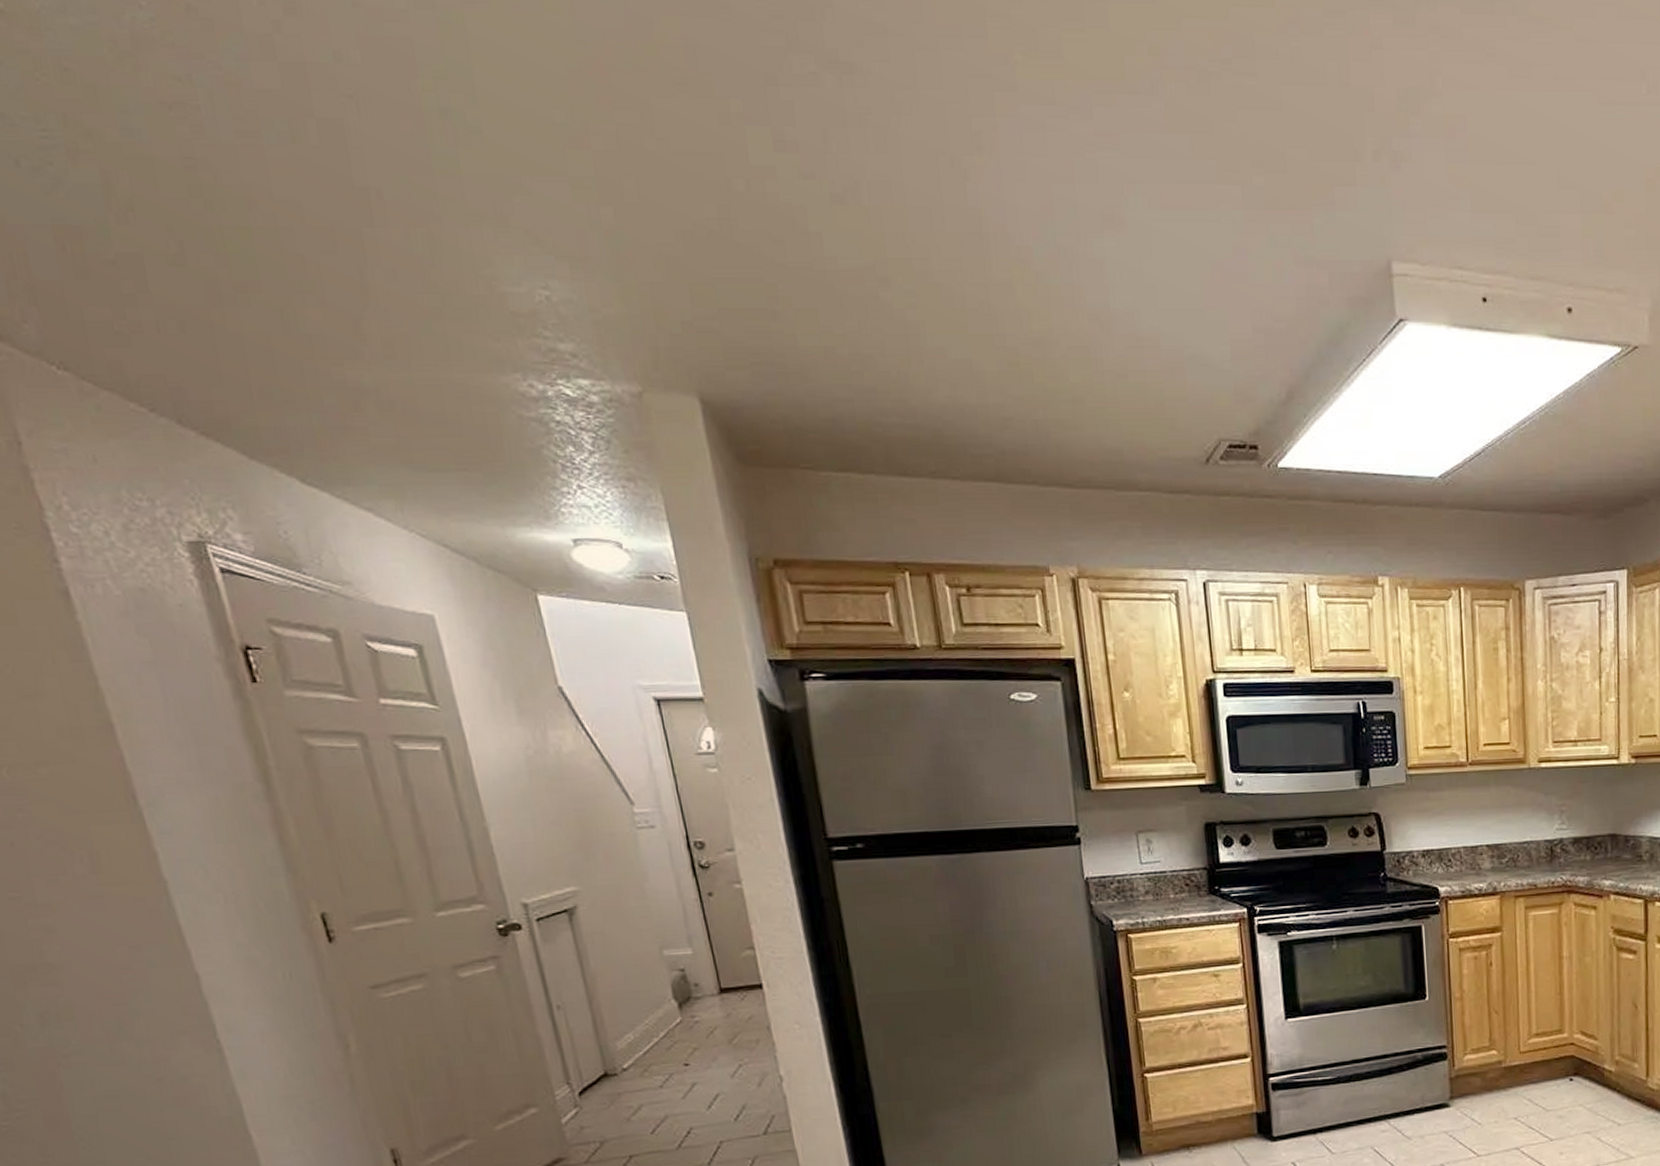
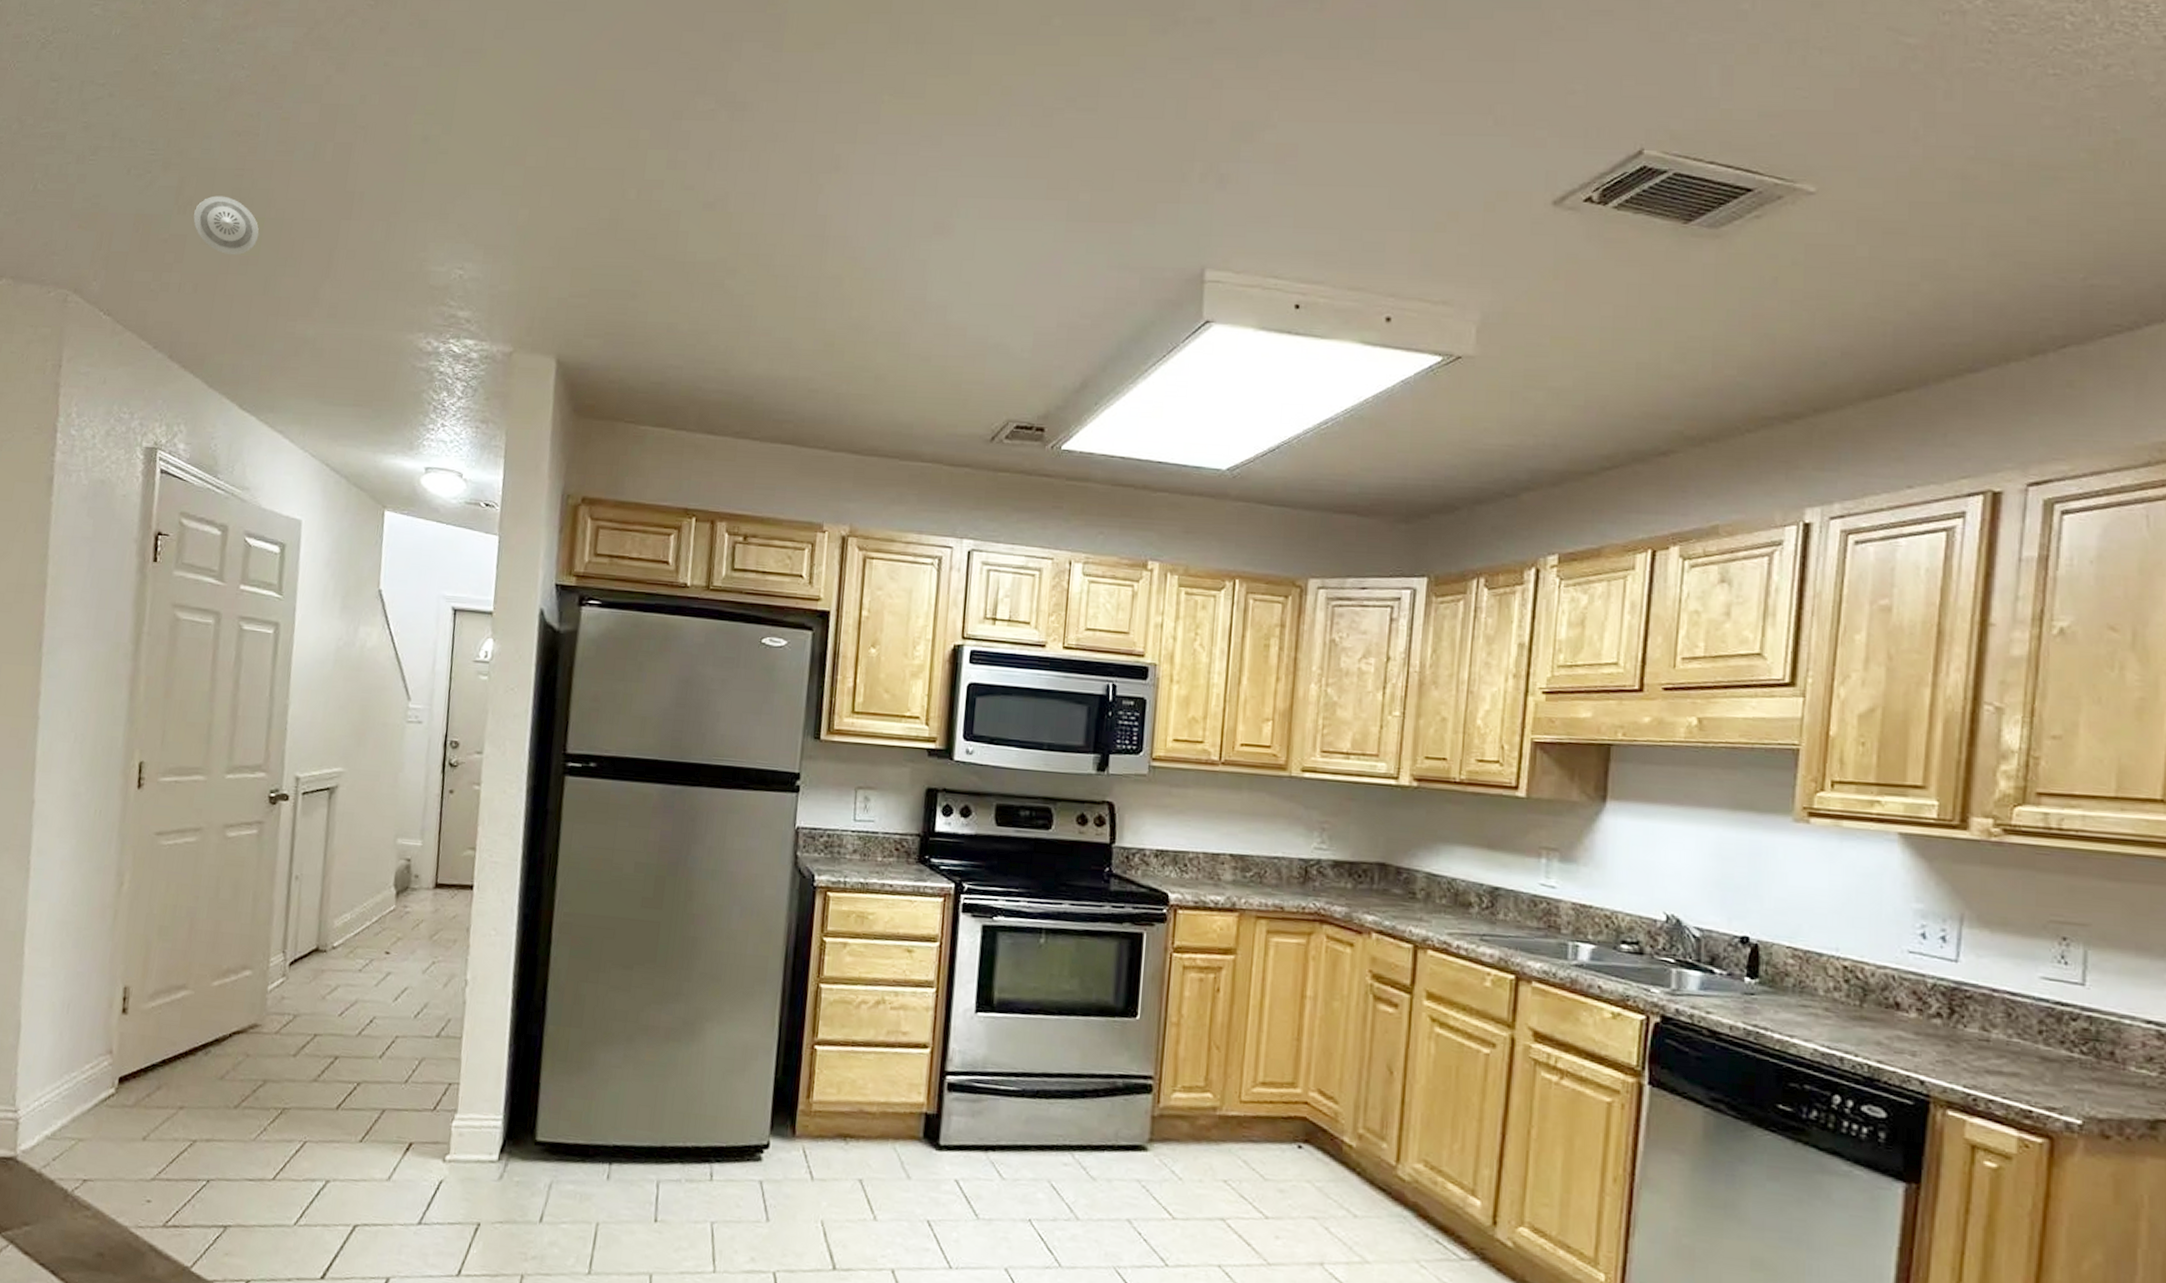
smoke detector: none [141,196,251,279] -> present [193,195,259,254]

